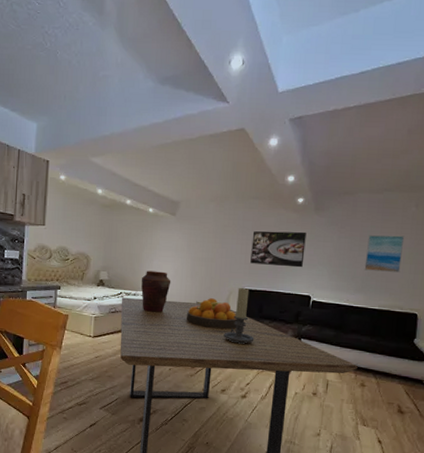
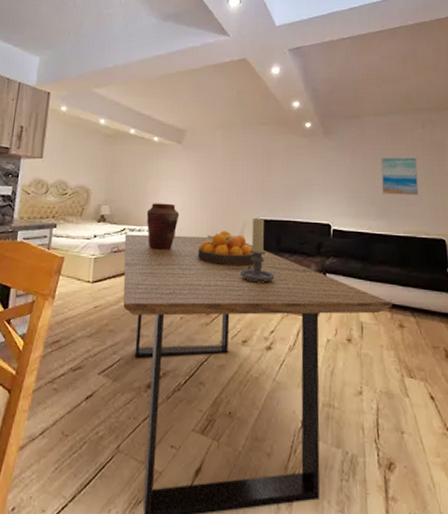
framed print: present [250,231,306,268] -> none [263,156,319,194]

